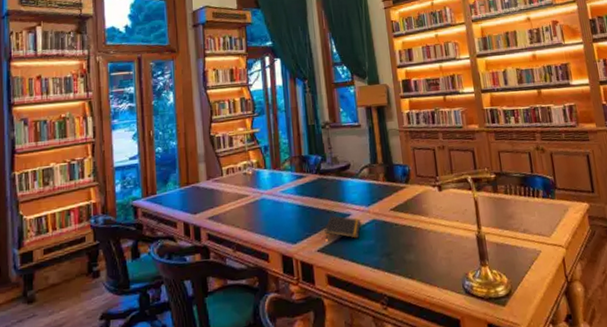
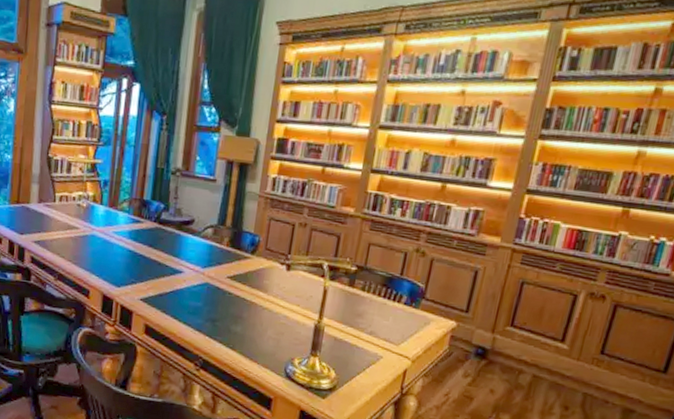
notepad: present [324,215,361,239] -> none [151,268,193,297]

